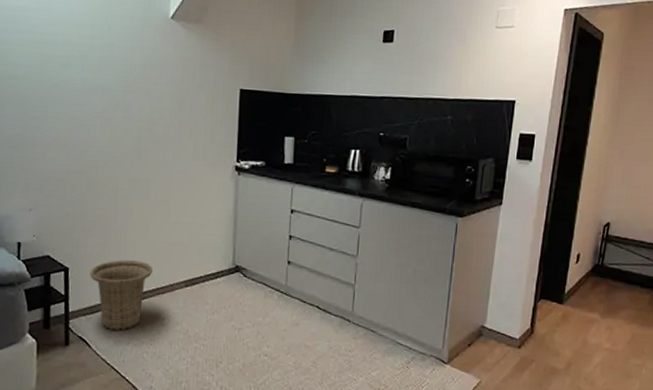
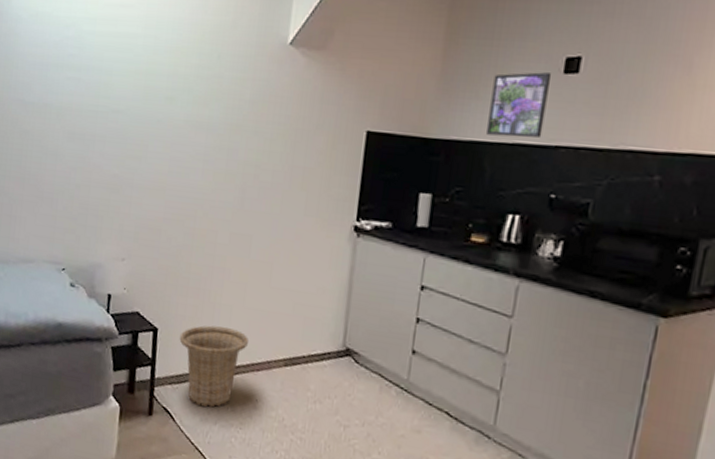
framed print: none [332,41,374,91] -> present [487,72,551,138]

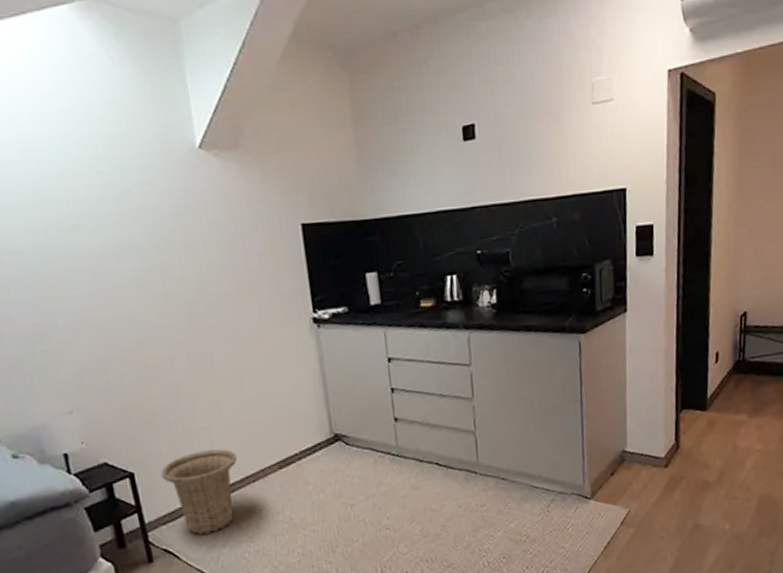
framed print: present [487,72,551,138] -> none [406,142,458,208]

